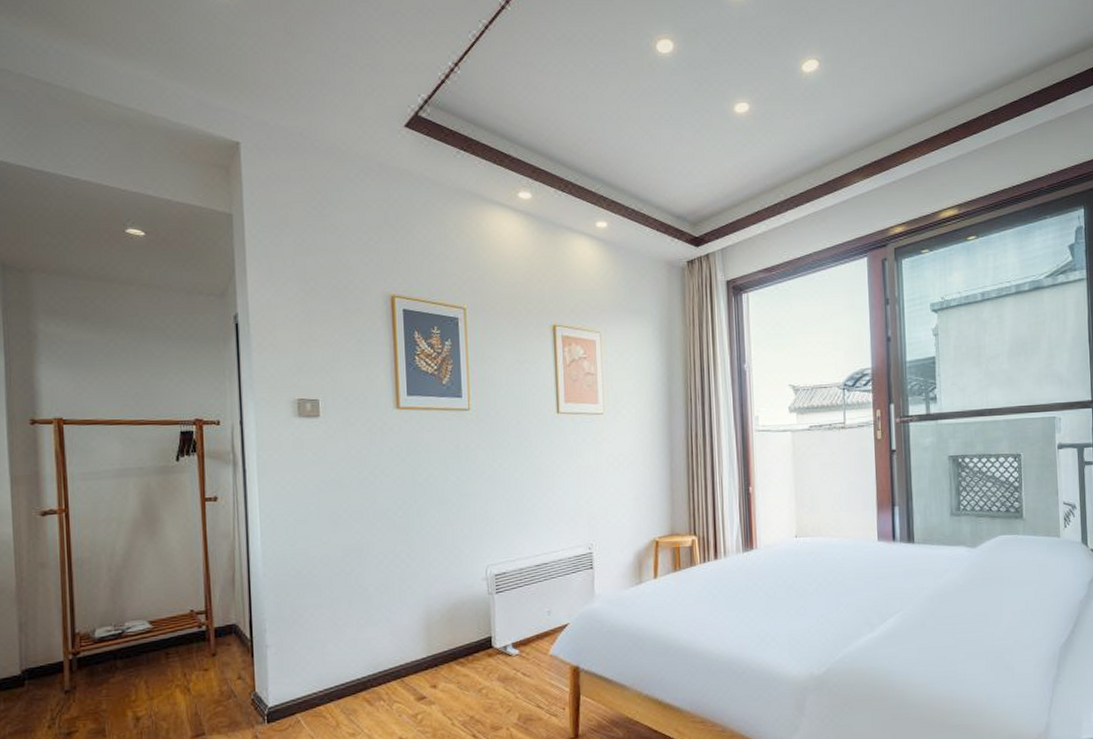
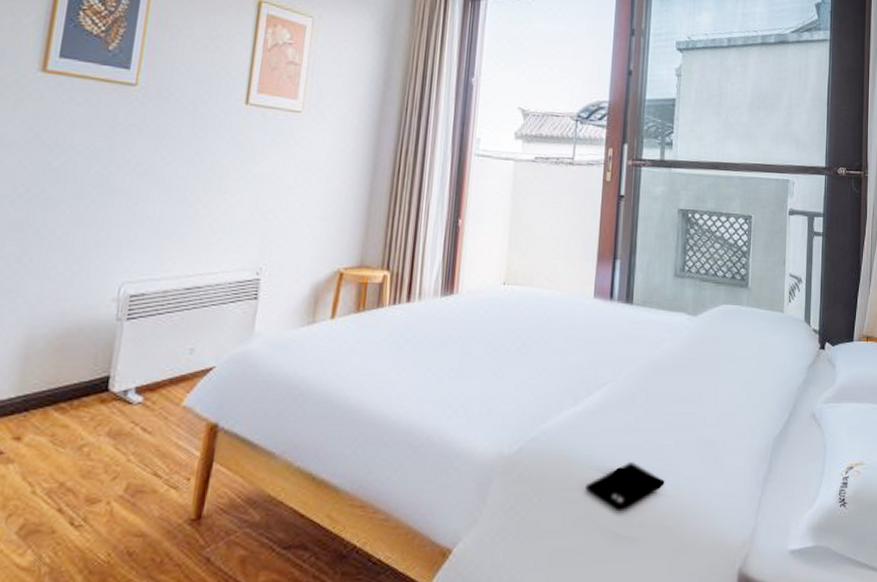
smartphone: none [889,674,961,715] -> present [585,461,666,512]

